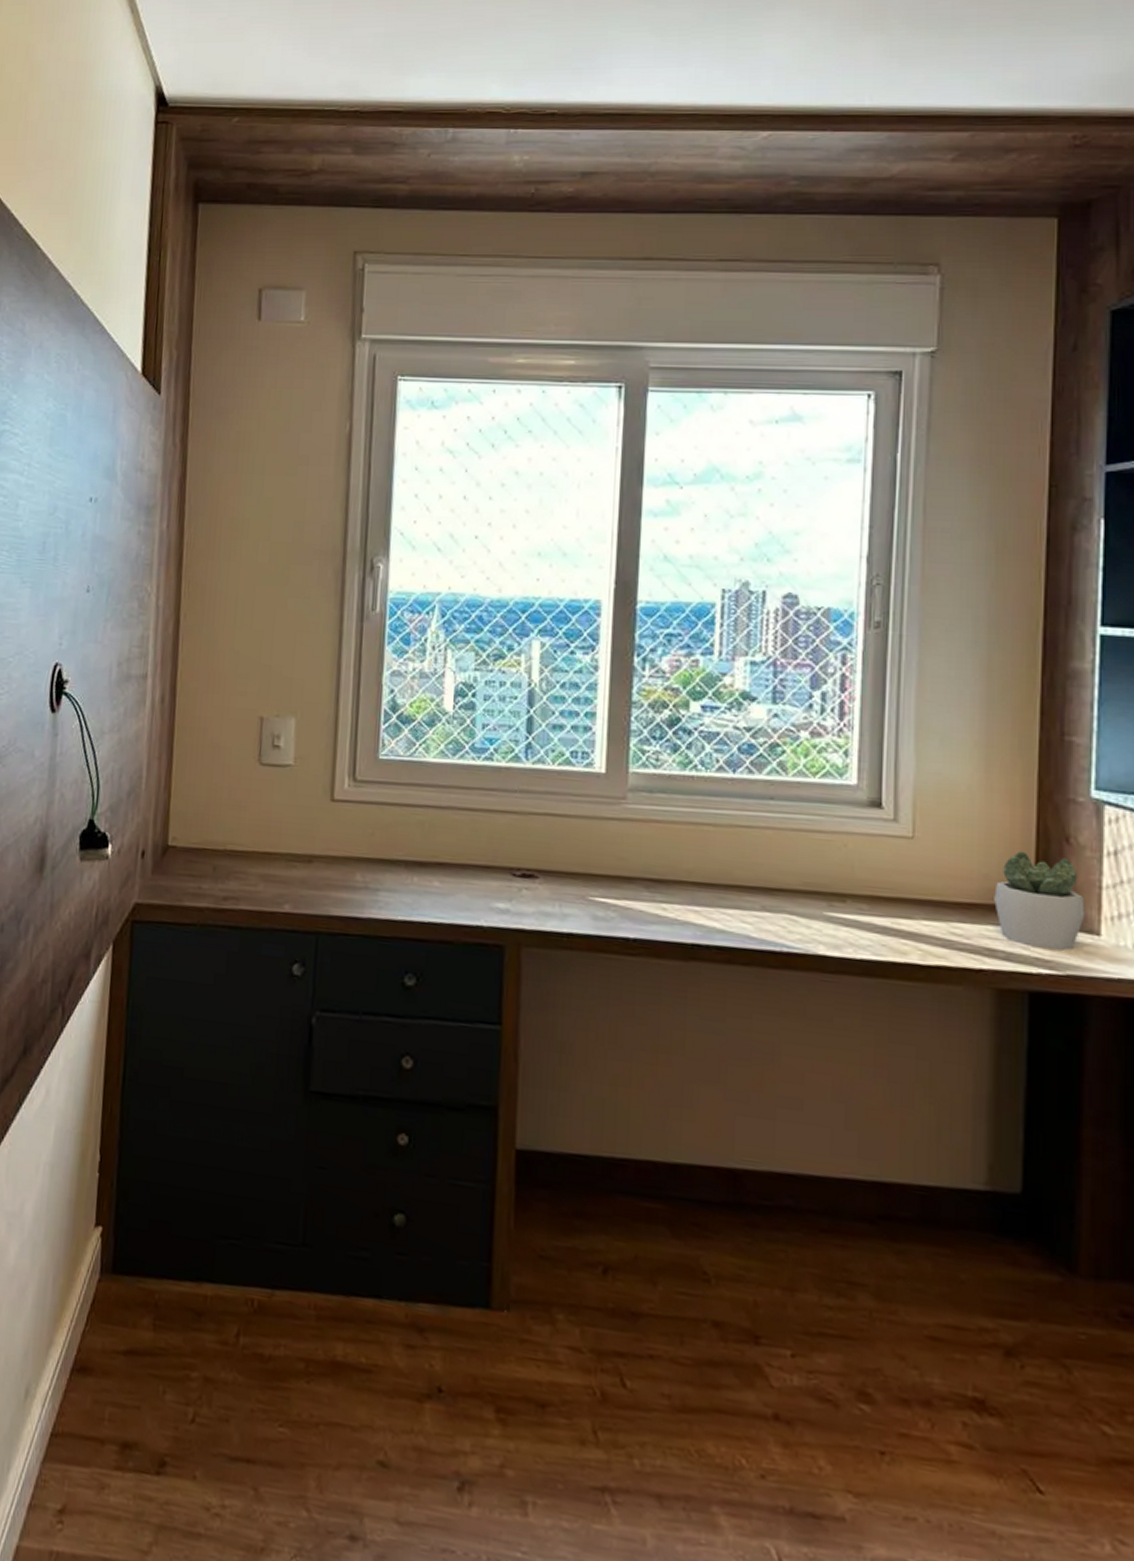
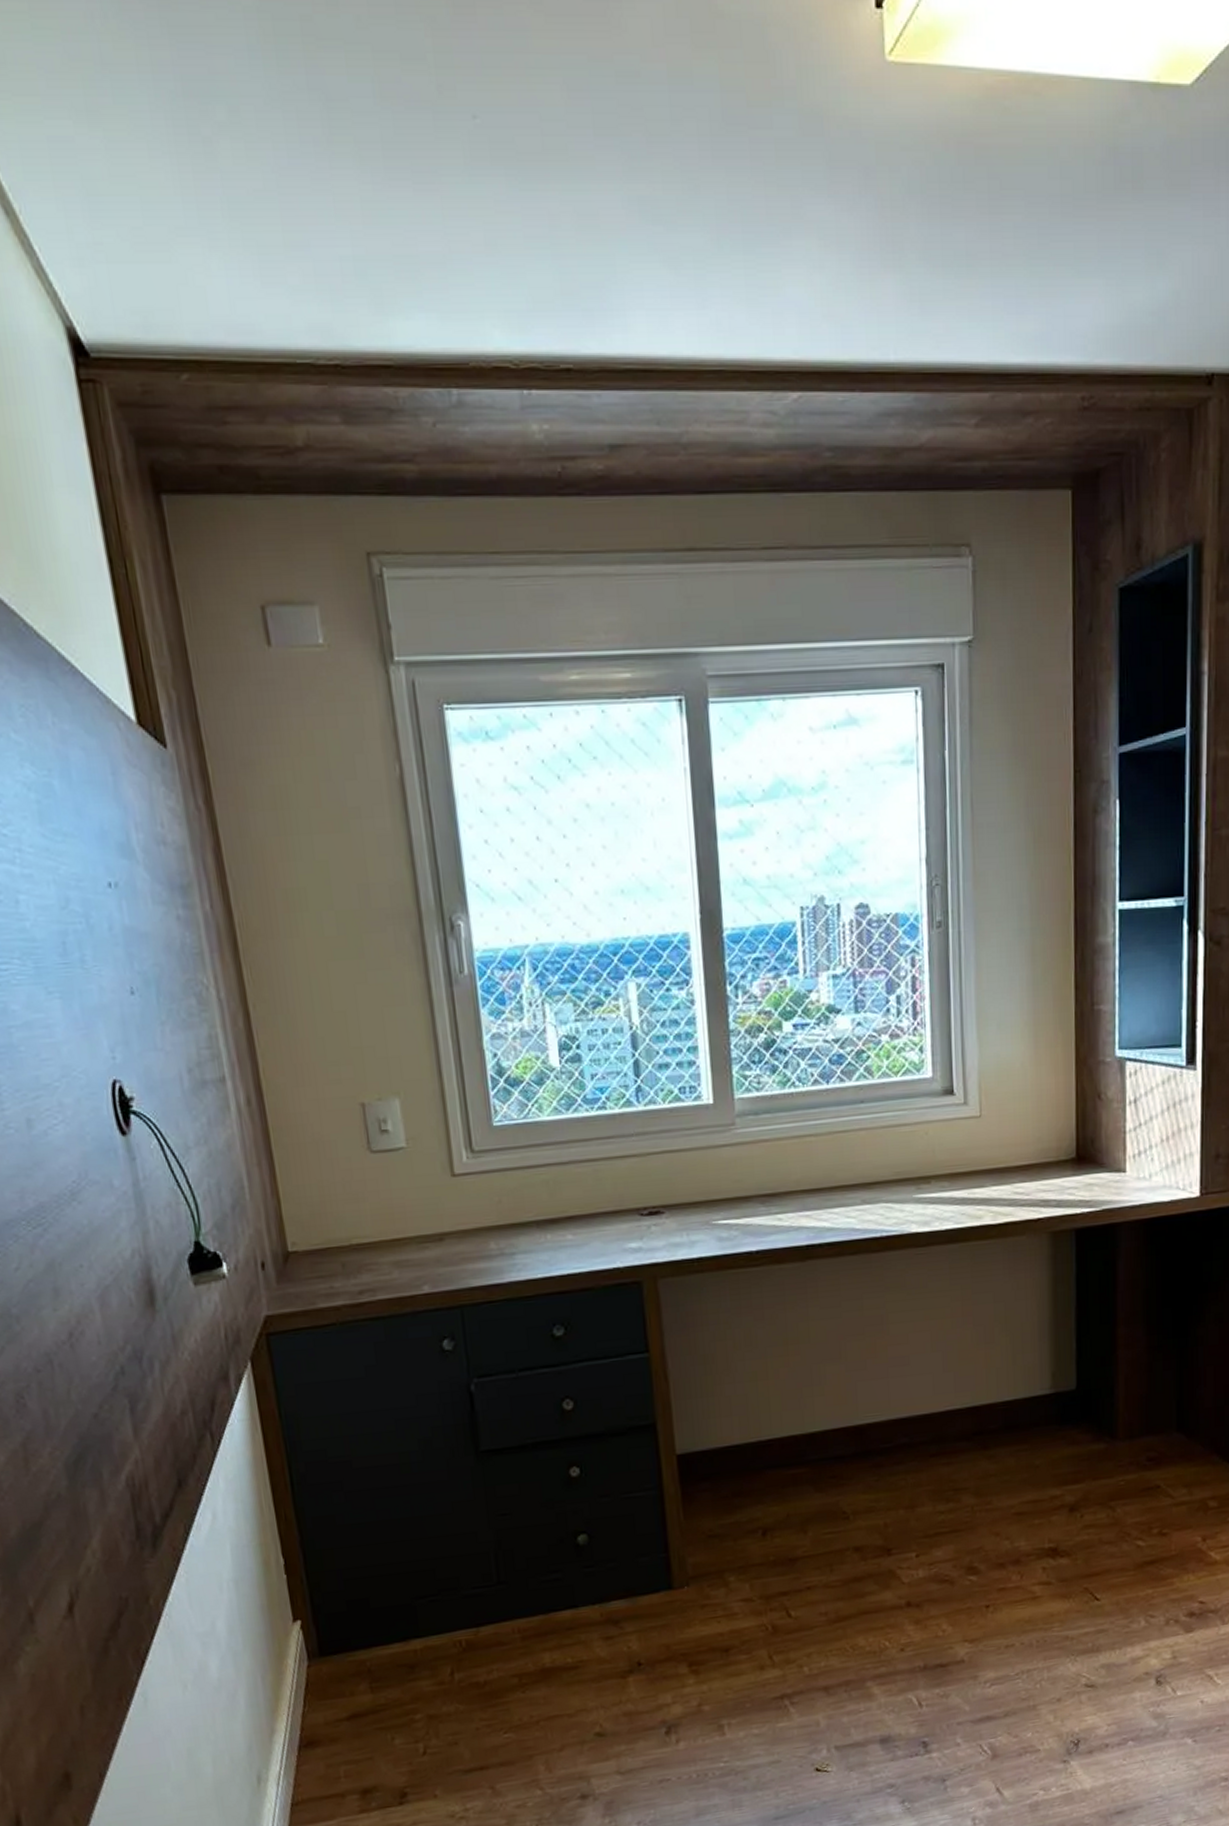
succulent plant: present [994,851,1085,952] -> none [1046,1112,1114,1192]

